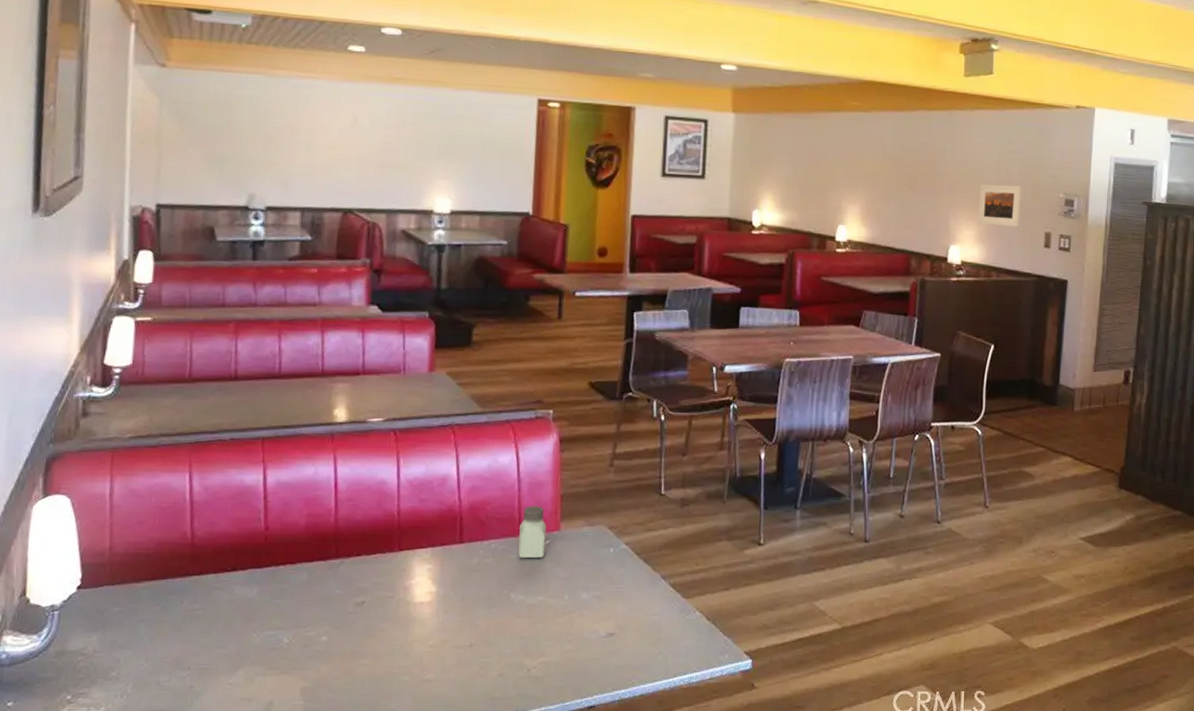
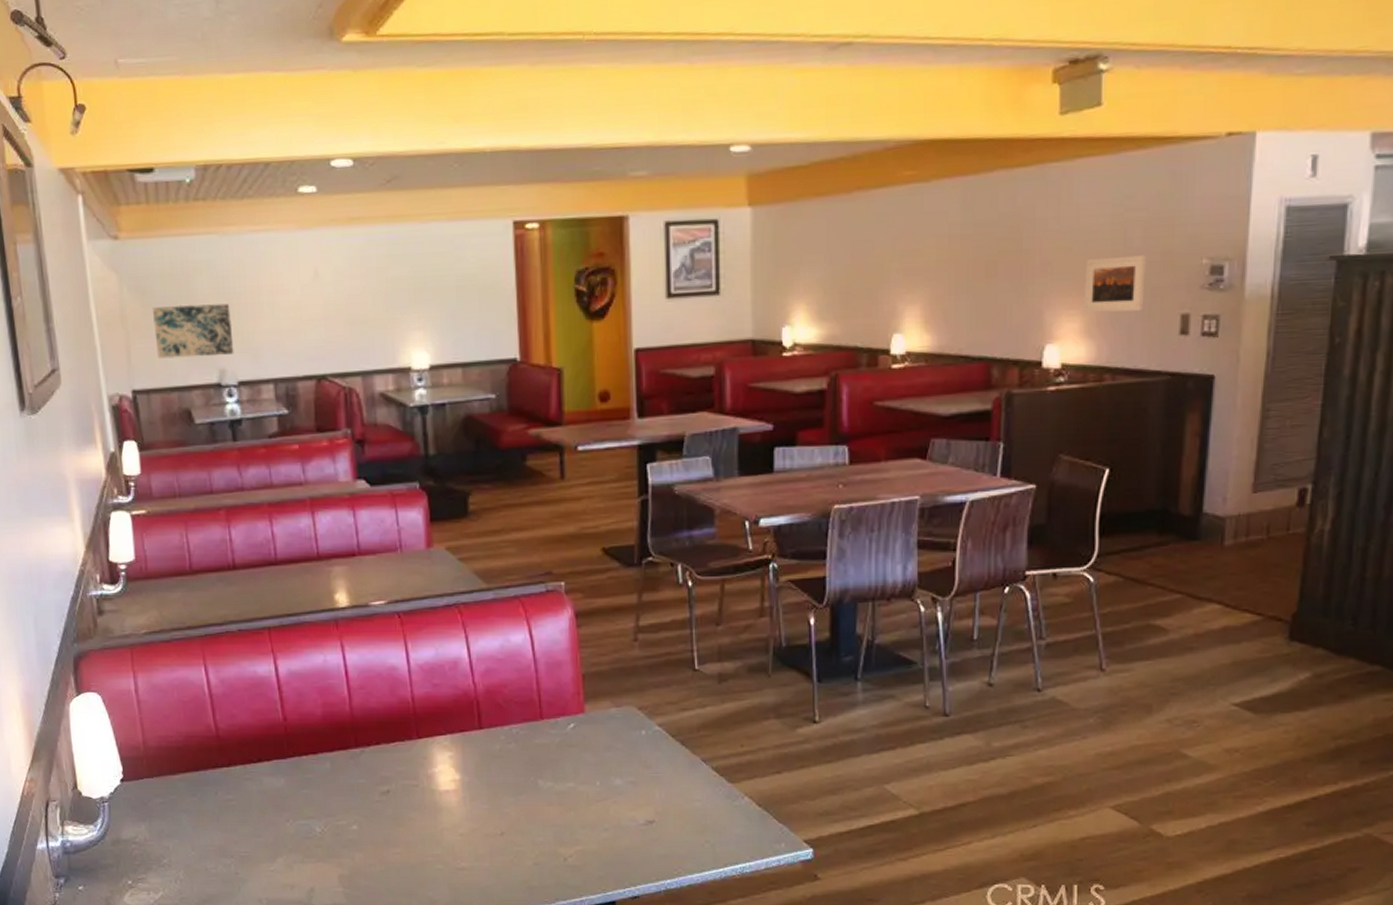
wall art: none [188,131,268,182] -> present [153,303,234,359]
saltshaker: present [518,506,547,559] -> none [541,687,571,744]

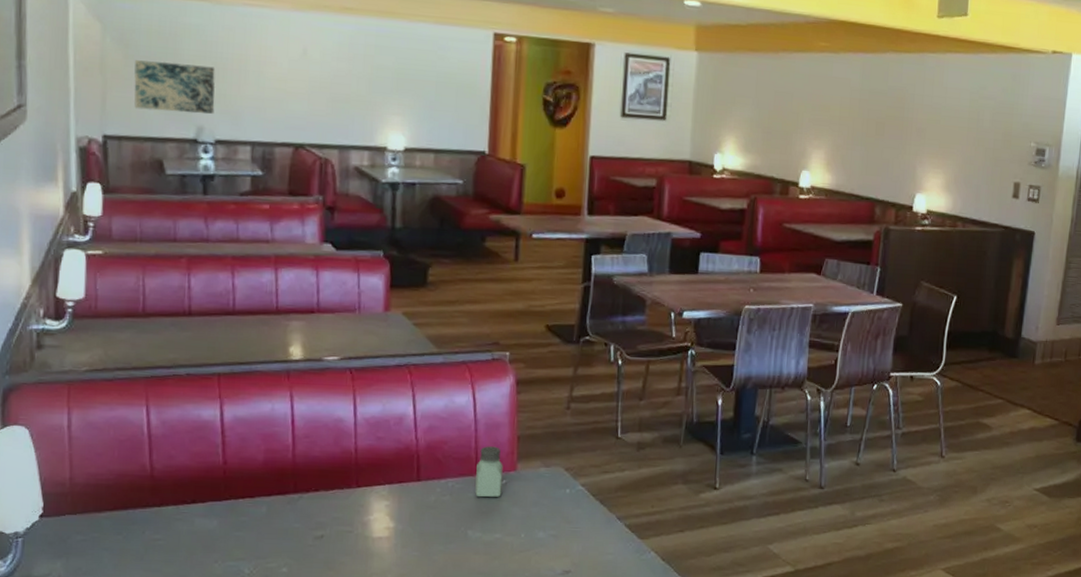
saltshaker: none [541,687,571,744] -> present [475,446,503,498]
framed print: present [1083,255,1147,313] -> none [945,131,993,176]

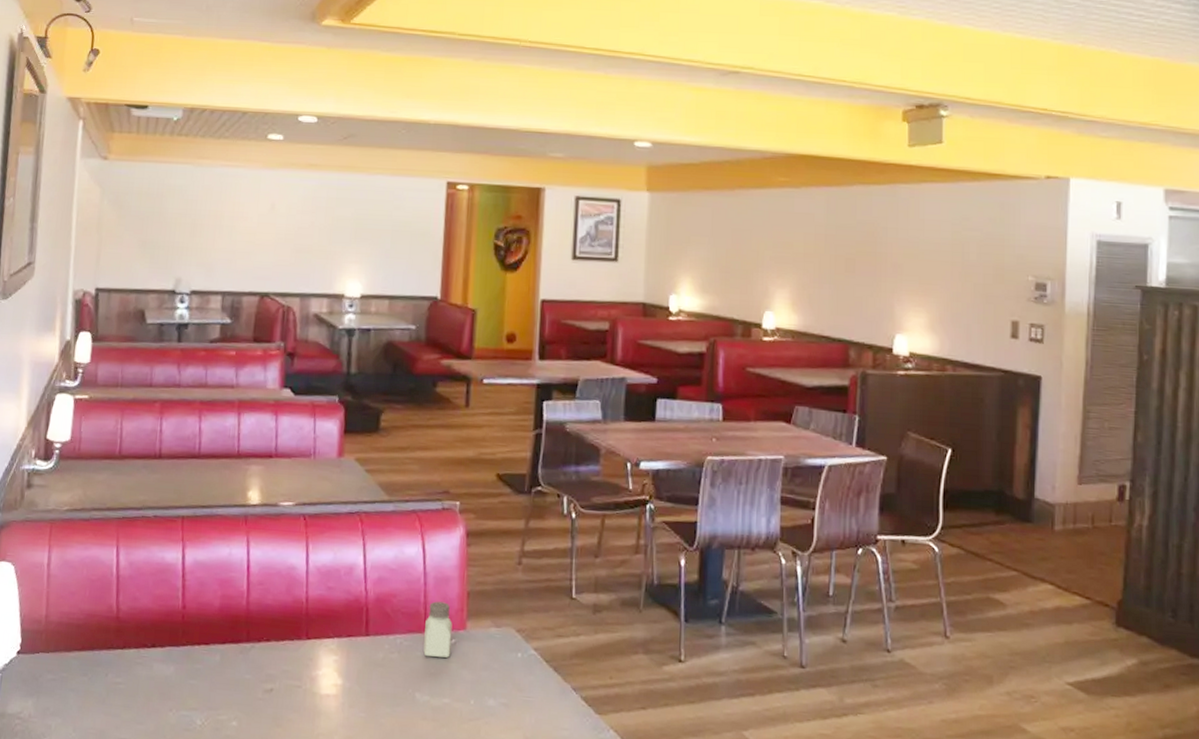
wall art: present [134,60,215,115] -> none [123,219,194,267]

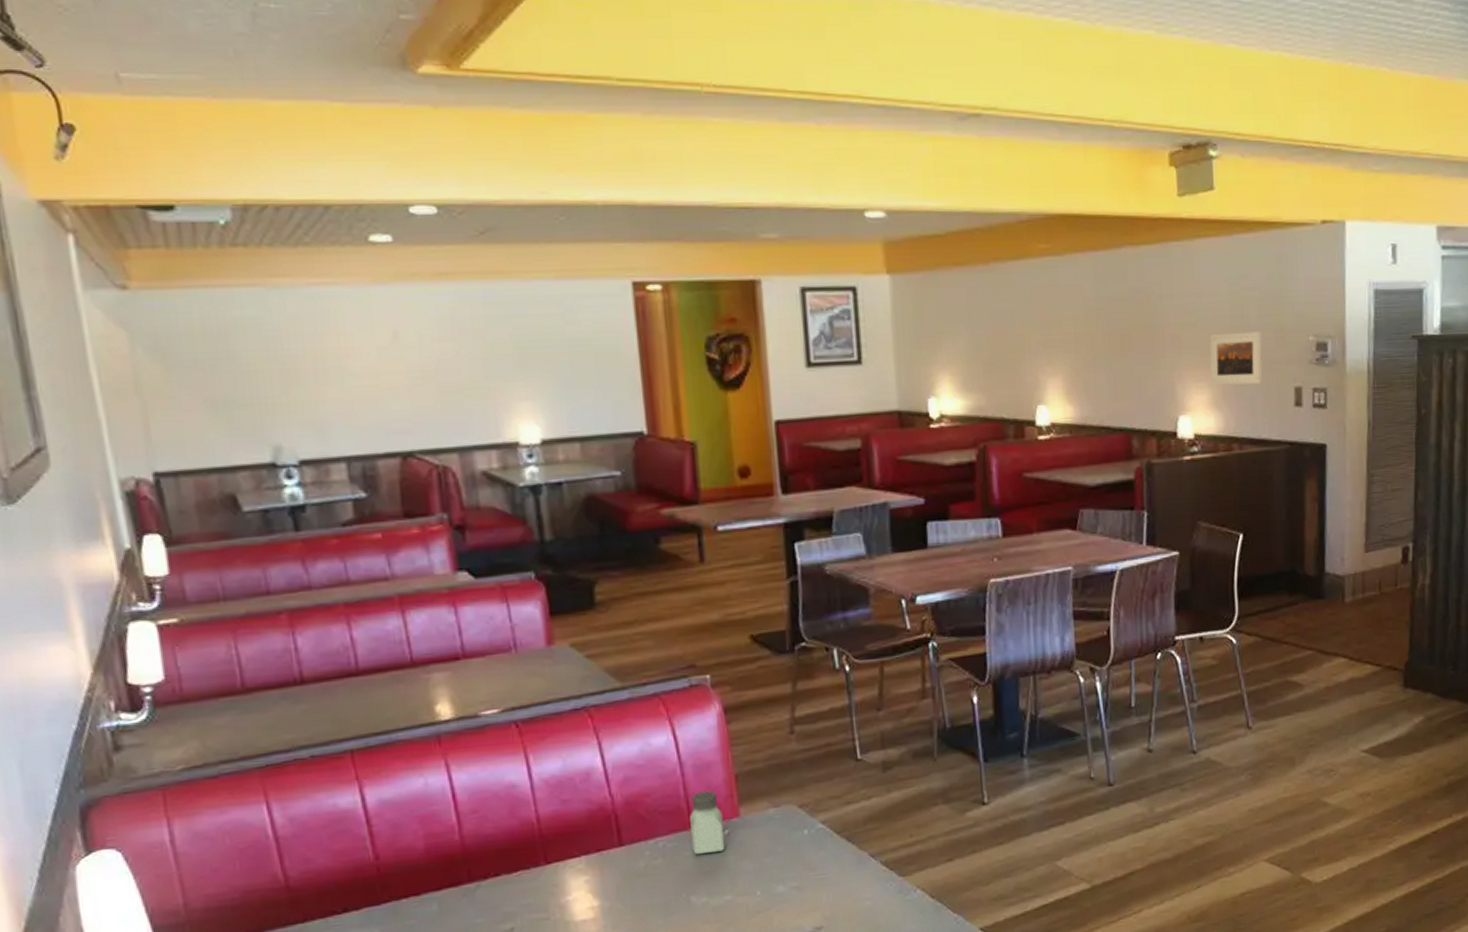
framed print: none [928,266,982,314] -> present [1209,331,1263,386]

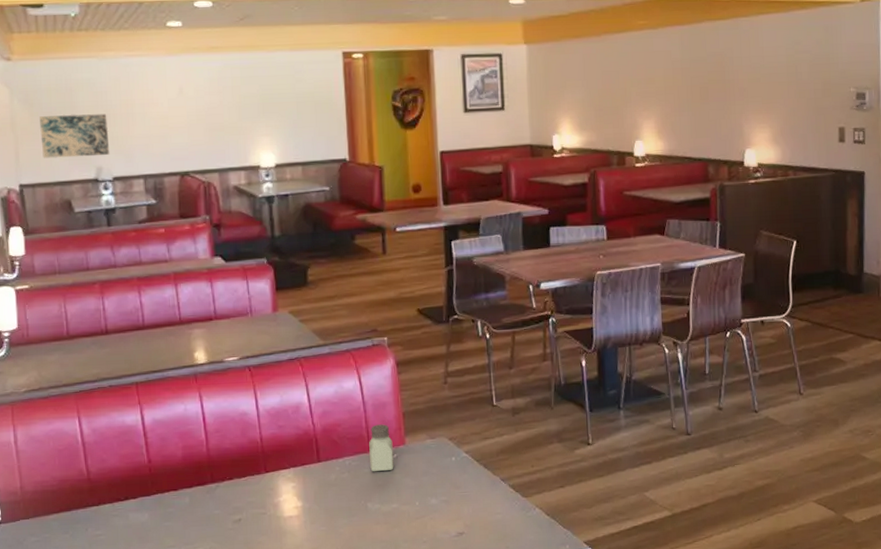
wall art: none [179,368,293,434] -> present [40,114,110,159]
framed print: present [1209,331,1263,386] -> none [770,85,813,126]

